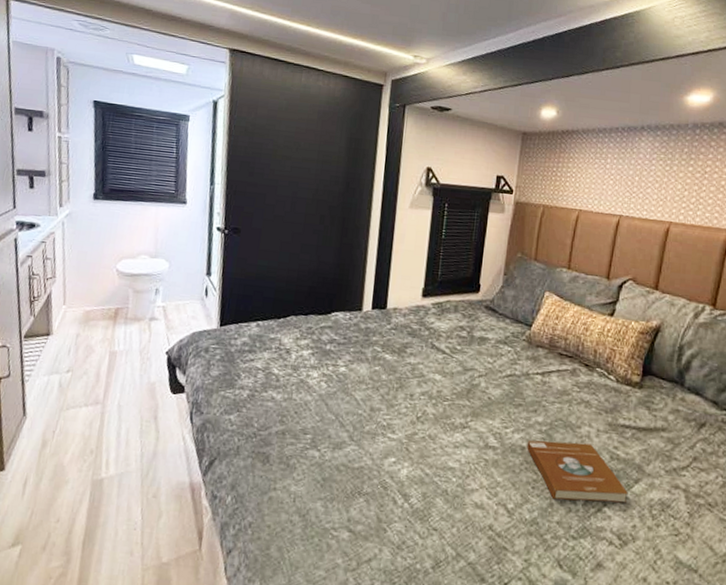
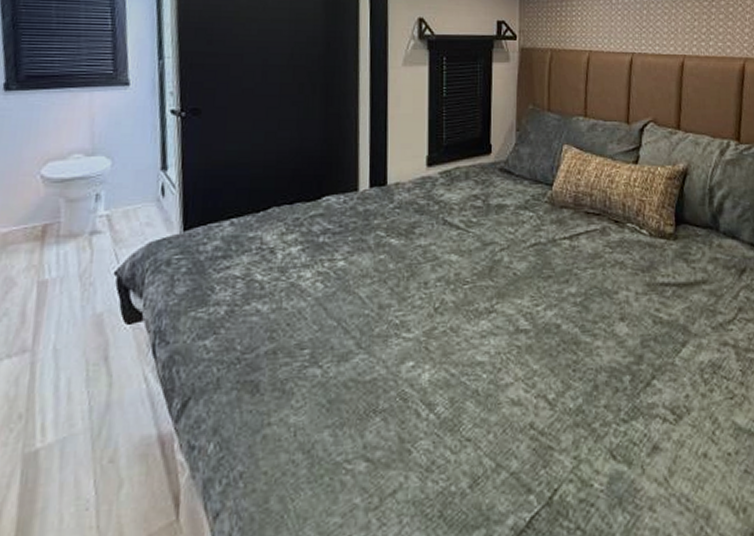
book: present [527,440,628,503] -> none [562,310,676,381]

